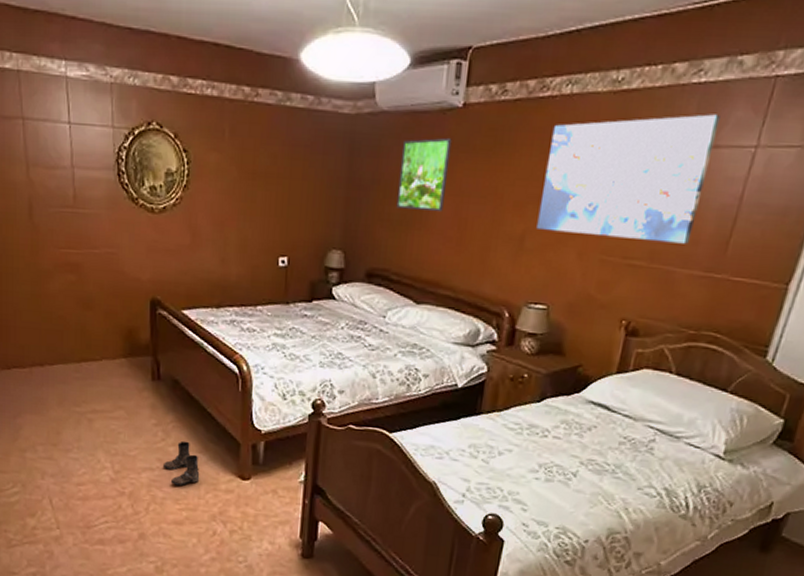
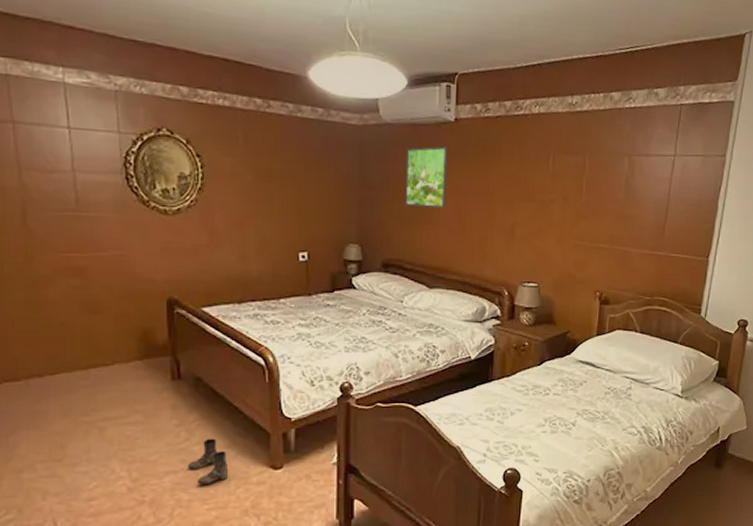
wall art: present [536,114,720,244] -> none [523,131,648,230]

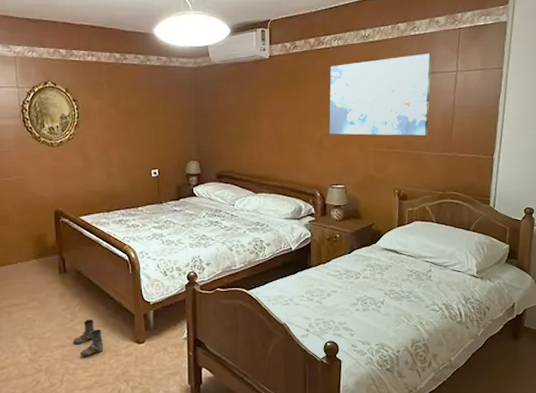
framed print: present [405,146,448,209] -> none [231,78,265,129]
wall art: none [523,131,648,230] -> present [329,53,432,136]

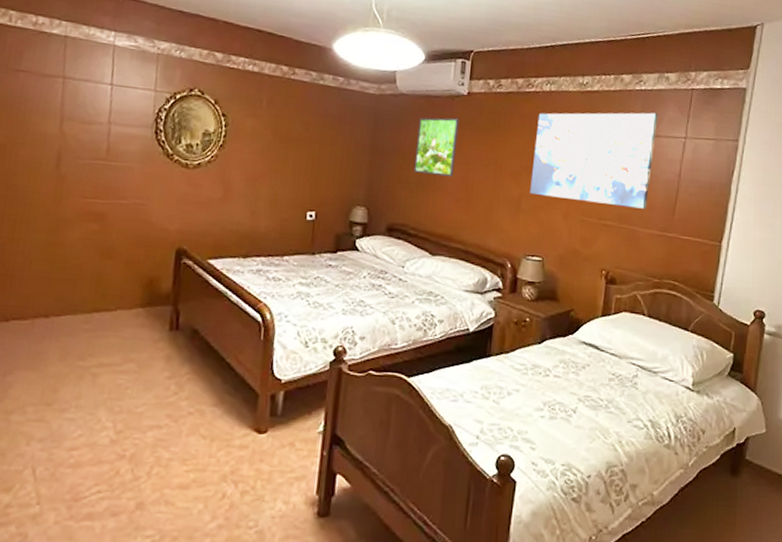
boots: present [72,319,104,357] -> none [172,394,213,445]
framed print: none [231,78,265,129] -> present [414,117,459,178]

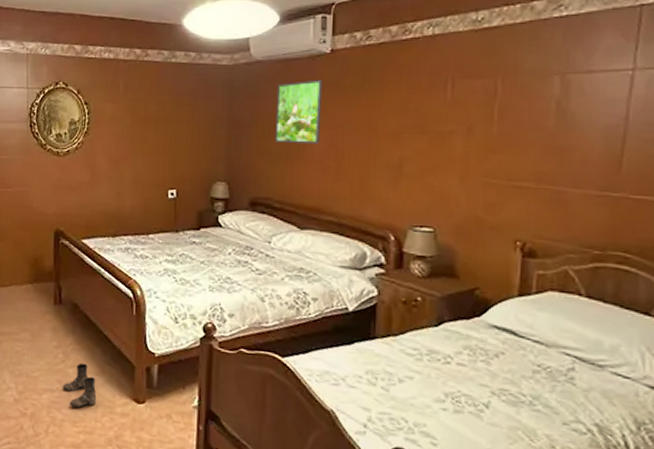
boots: none [172,394,213,445] -> present [62,362,97,409]
wall art: present [530,112,658,209] -> none [414,43,589,164]

